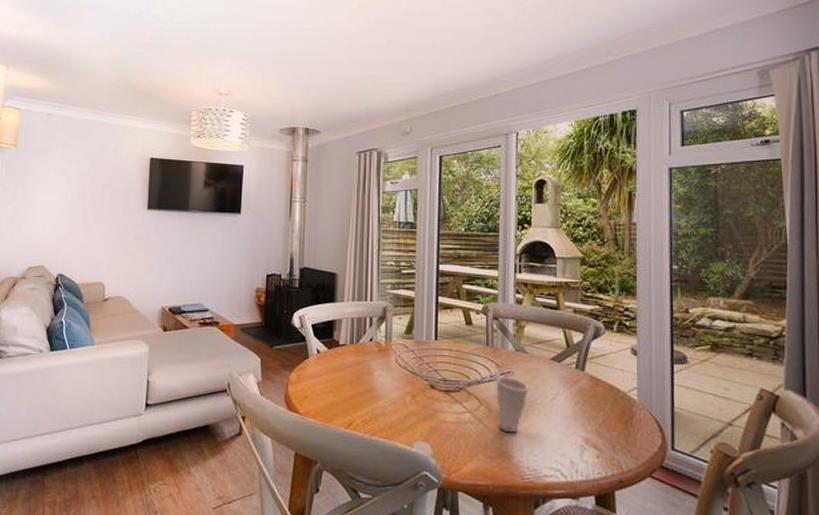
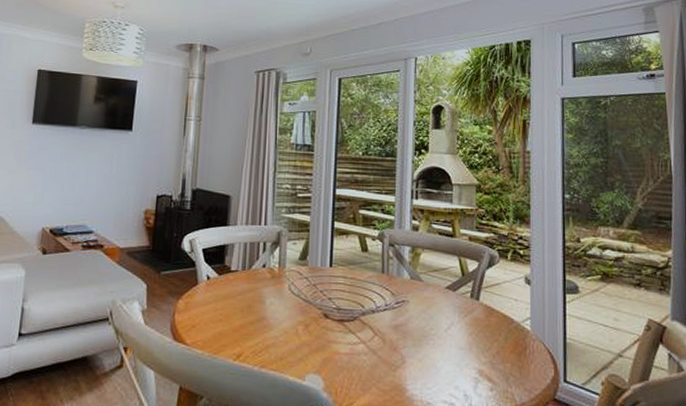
cup: present [496,376,529,433] -> none [391,305,424,365]

